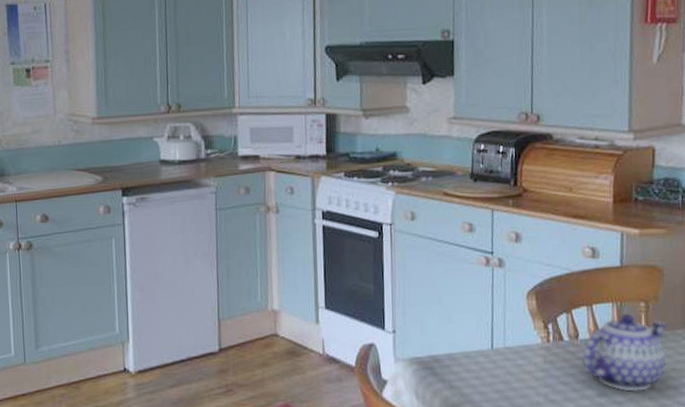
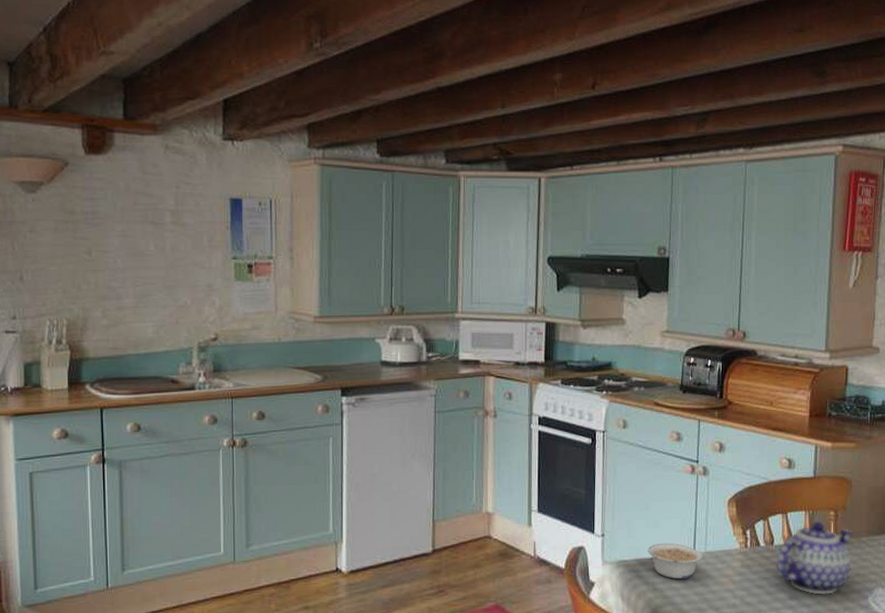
legume: none [442,338,502,377] -> present [647,542,703,580]

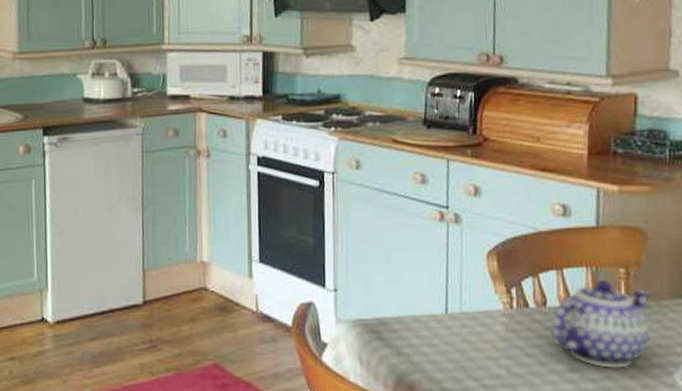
legume: present [647,542,703,580] -> none [389,300,458,344]

